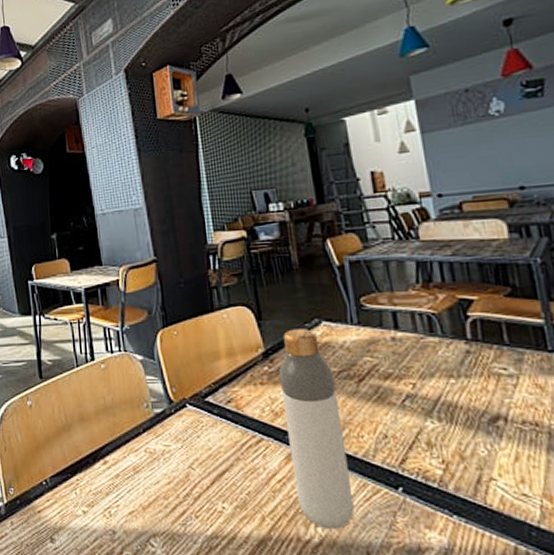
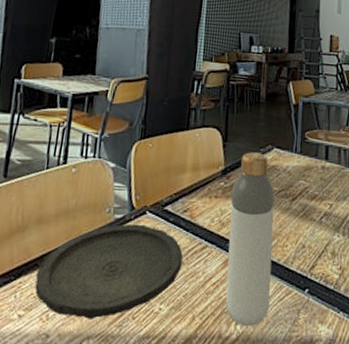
plate: none [90,418,238,517] -> present [34,223,183,320]

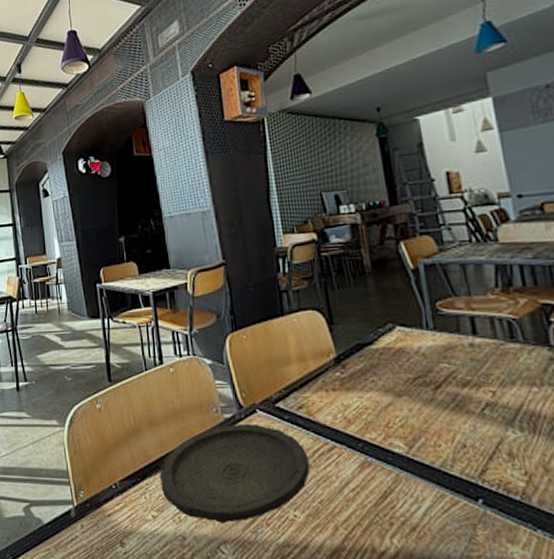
bottle: present [225,152,275,327] -> none [351,334,432,542]

